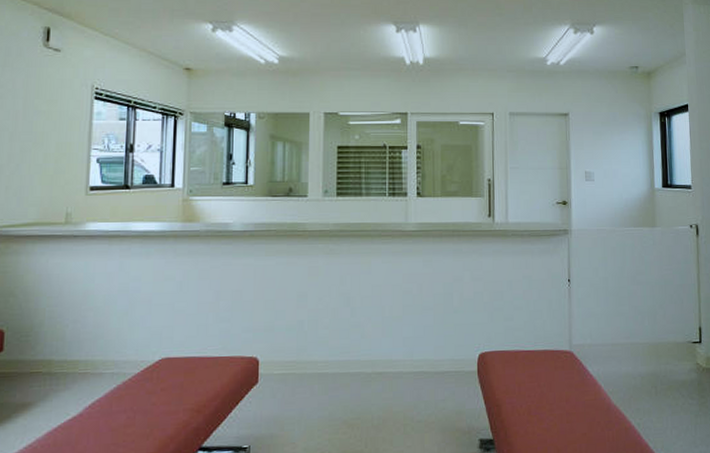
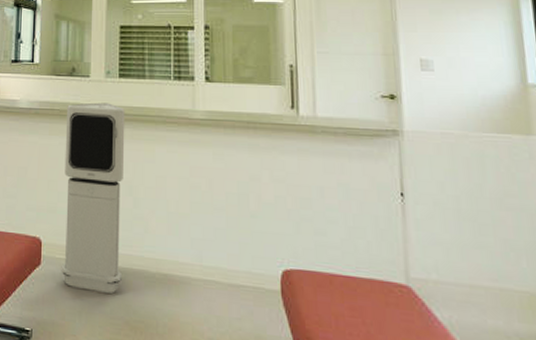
air purifier: none [279,221,342,400] -> present [61,102,125,294]

